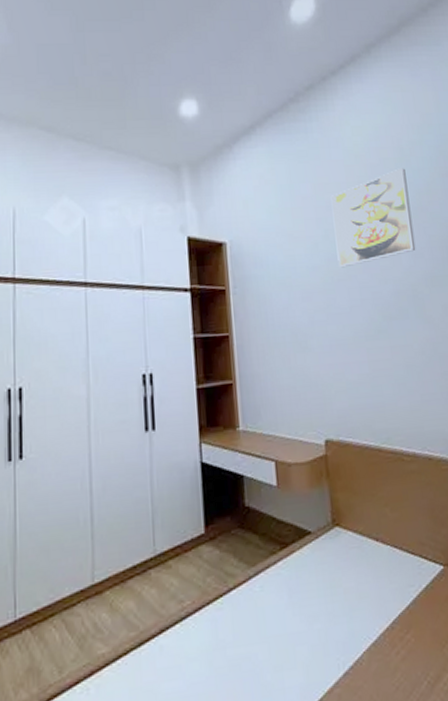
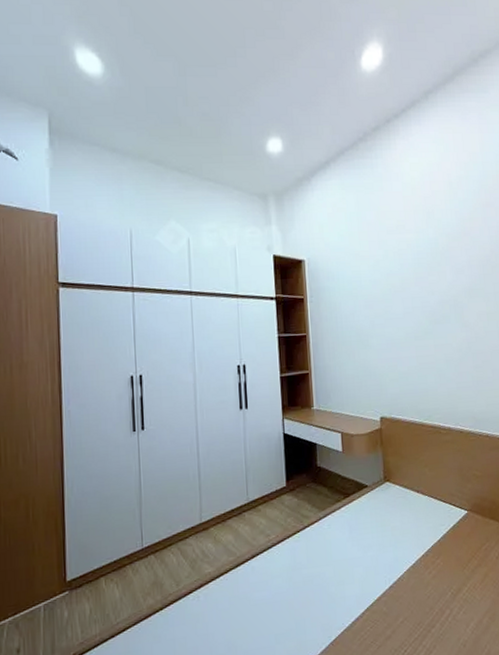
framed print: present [330,168,416,268] -> none [391,199,458,282]

